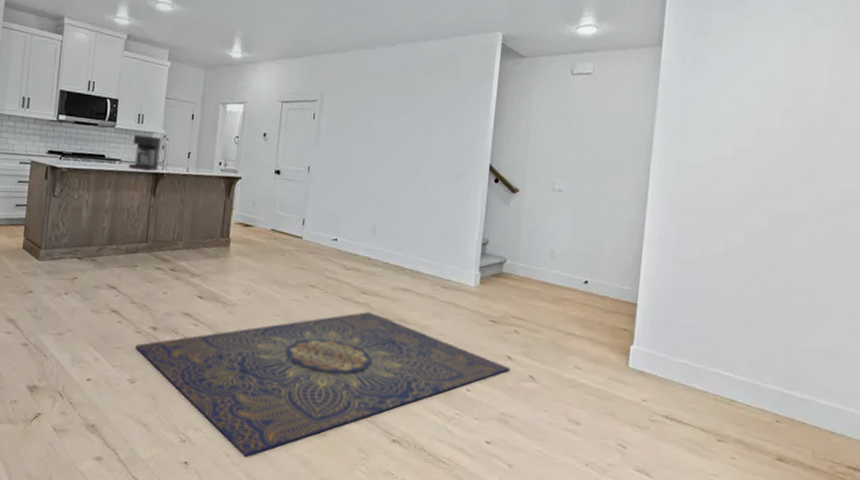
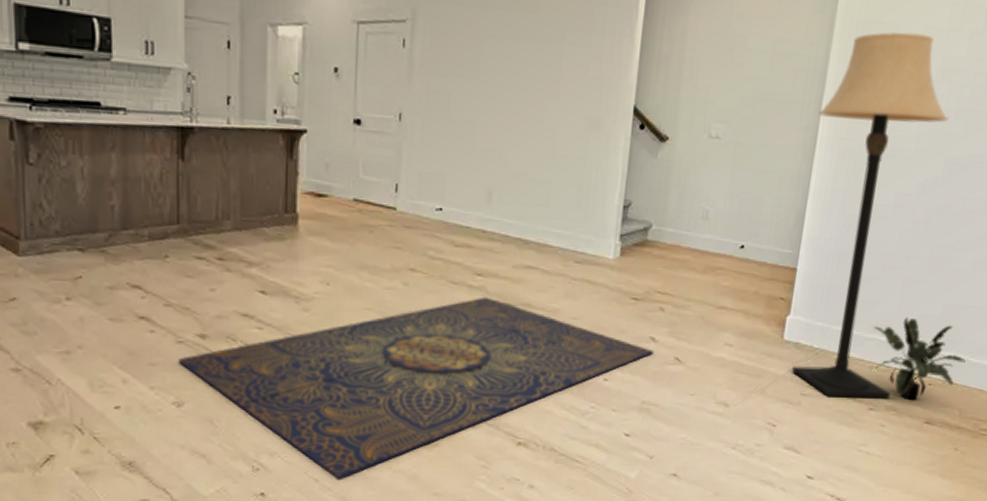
coffee maker: present [129,134,161,172] -> none [139,71,185,125]
lamp: none [638,109,770,432] -> present [792,32,949,399]
potted plant: none [715,355,813,436] -> present [874,317,966,401]

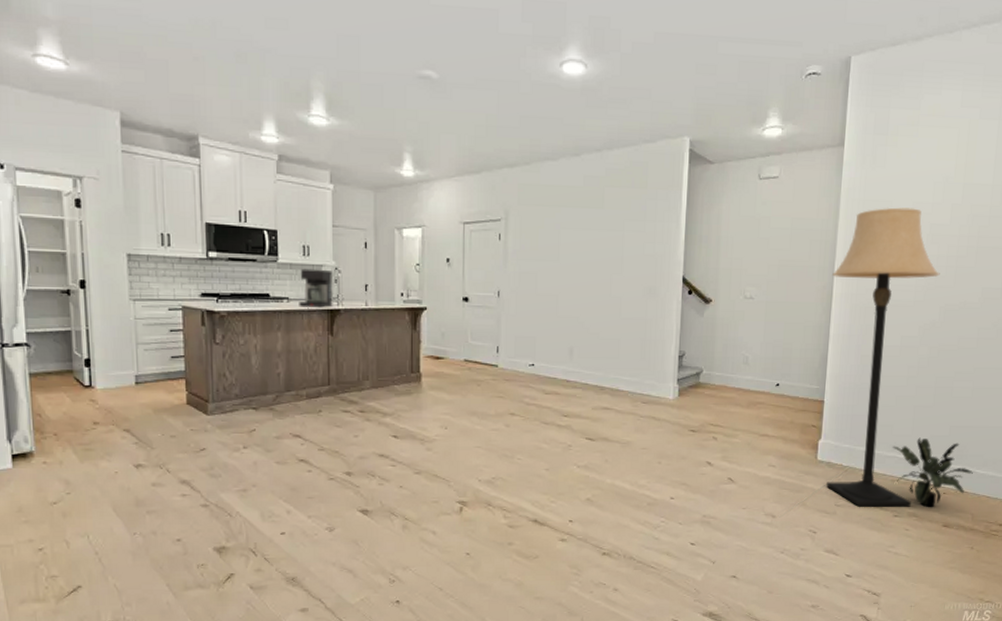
coffee maker: none [139,71,185,125] -> present [299,268,333,308]
area rug: present [177,296,654,479] -> none [329,433,711,588]

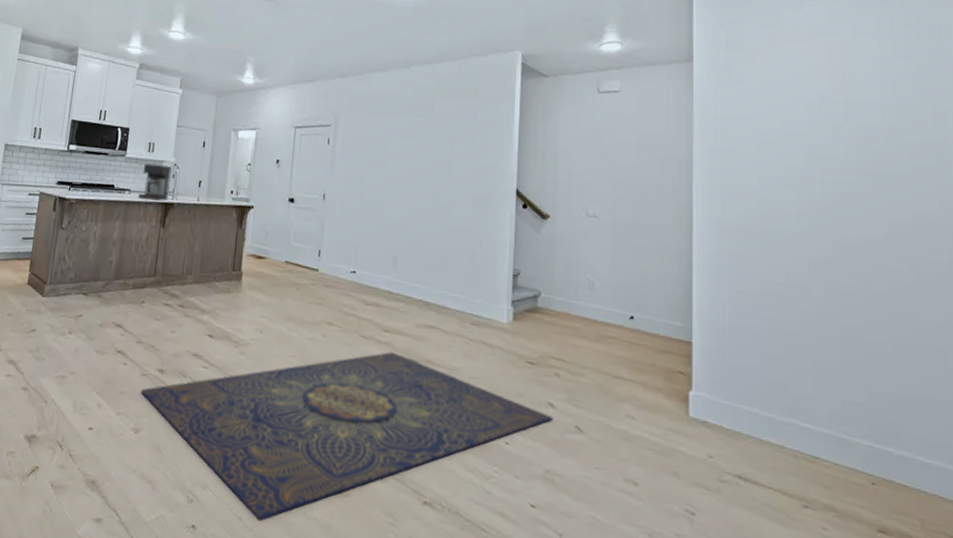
area rug: none [329,433,711,588] -> present [140,351,553,521]
lamp: present [826,207,940,508] -> none [691,125,828,497]
potted plant: present [893,437,973,508] -> none [790,402,912,502]

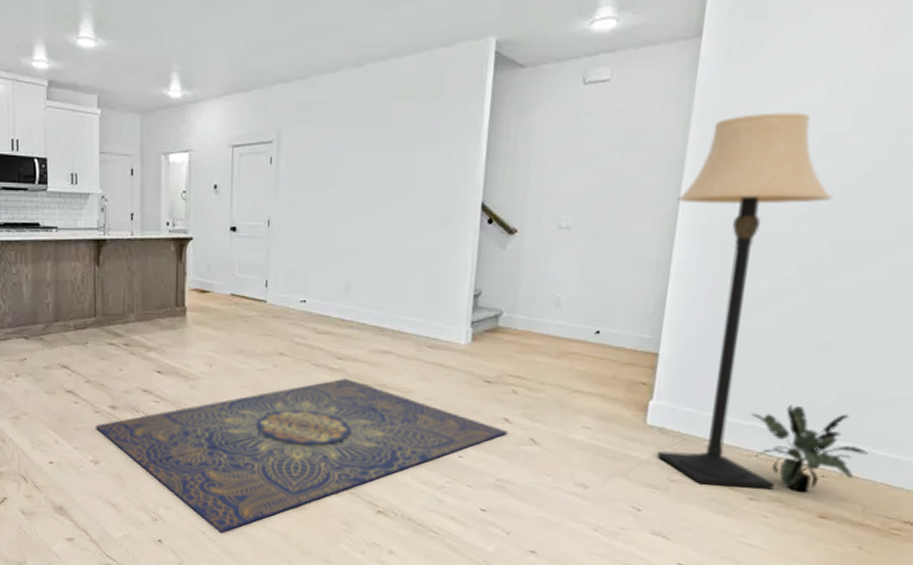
coffee maker: present [138,163,172,201] -> none [67,197,99,238]
lamp: none [691,125,828,497] -> present [657,112,834,490]
potted plant: none [790,402,912,502] -> present [751,404,868,493]

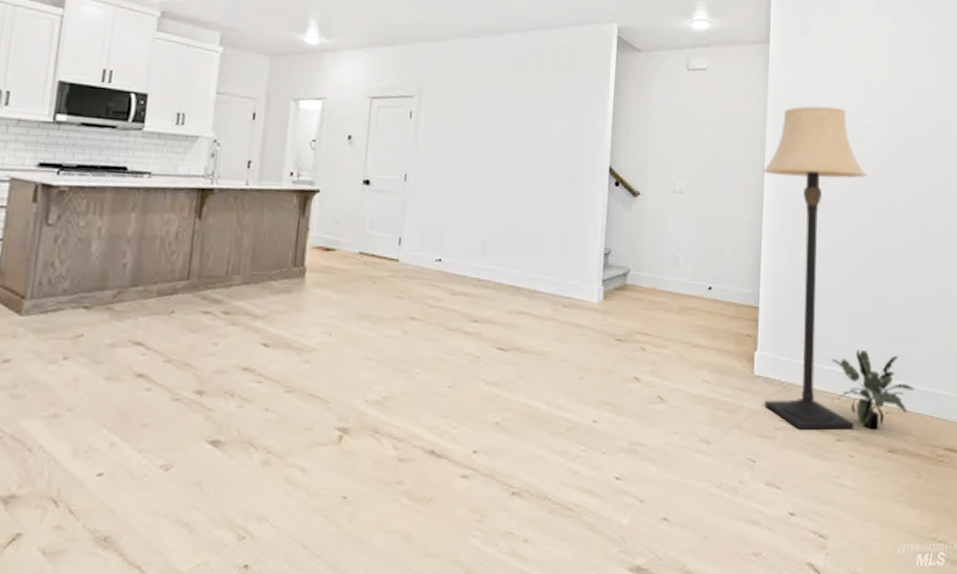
area rug: present [95,378,508,533] -> none [171,342,638,544]

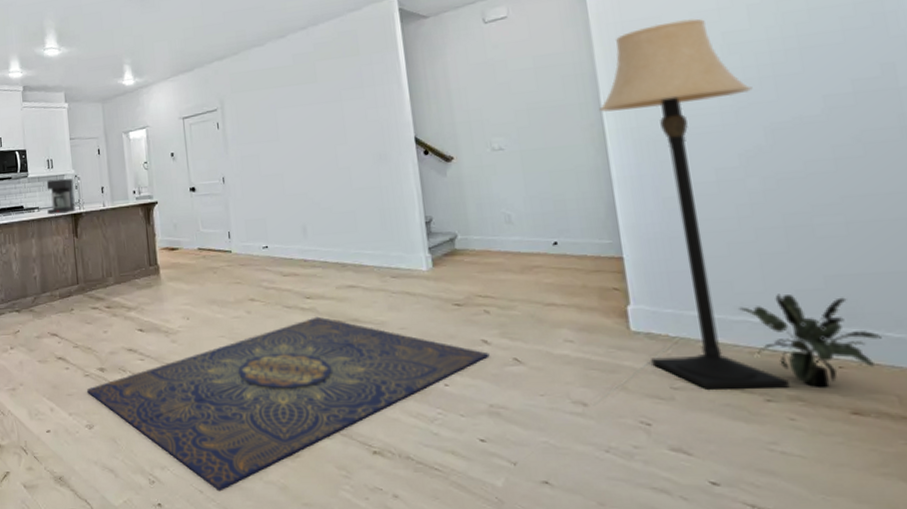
coffee maker: none [162,139,210,186] -> present [46,178,76,215]
area rug: none [171,342,638,544] -> present [86,316,490,490]

